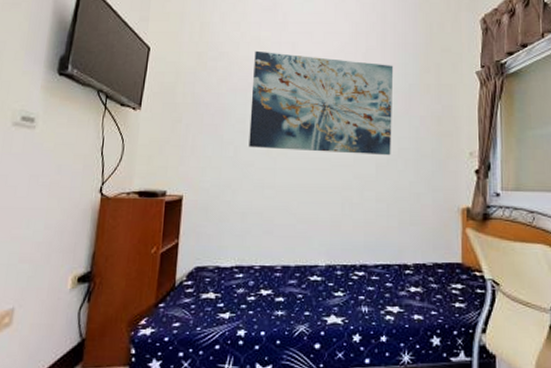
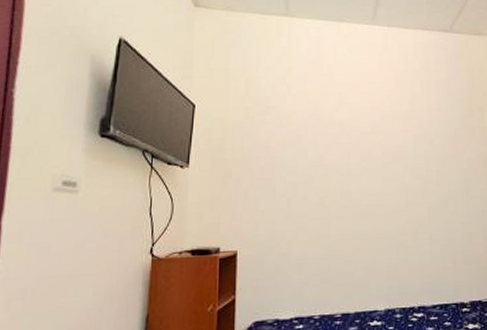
wall art: present [249,50,394,156] -> none [301,103,442,199]

